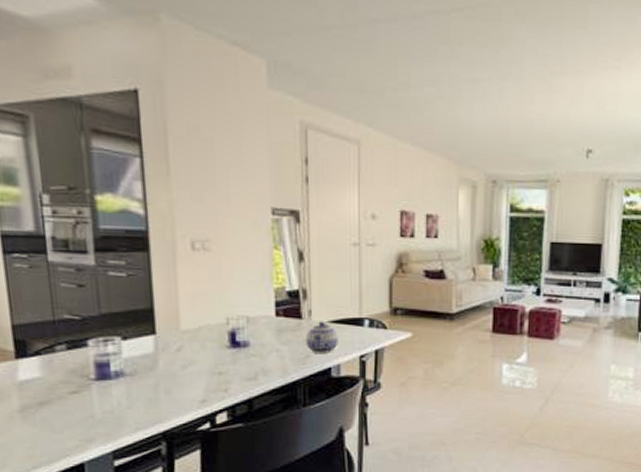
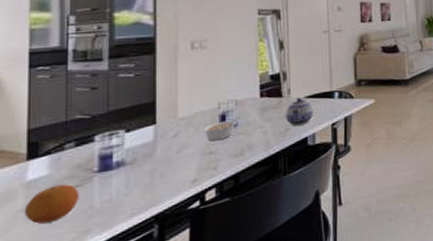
fruit: none [20,389,78,427] -> present [24,184,79,224]
legume: none [209,336,253,361] -> present [202,117,241,141]

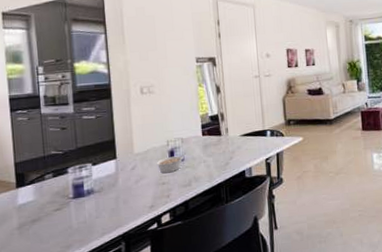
fruit: present [24,184,79,224] -> none [18,208,60,240]
teapot: present [286,97,313,126] -> none [225,136,249,161]

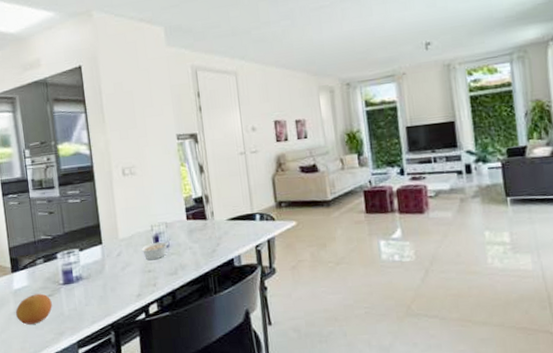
fruit: none [18,208,60,240] -> present [15,293,52,325]

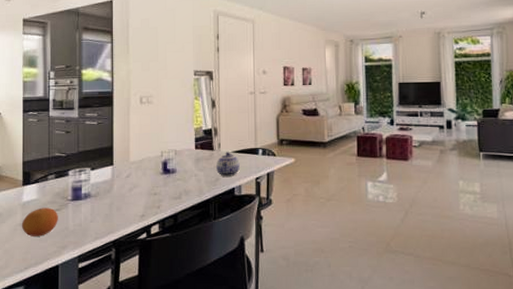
legume: present [140,238,171,261] -> none [149,165,179,184]
teapot: none [211,220,237,247] -> present [216,152,240,177]

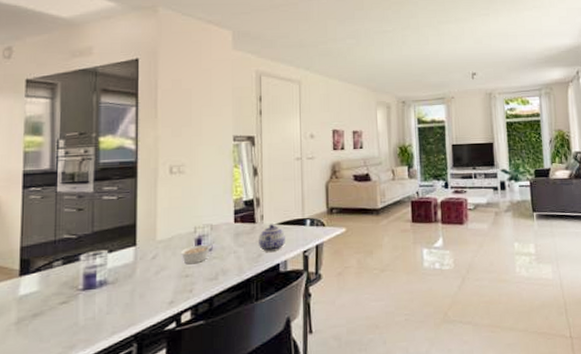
fruit: present [21,207,58,236] -> none [16,300,65,337]
legume: none [149,165,179,184] -> present [179,241,215,265]

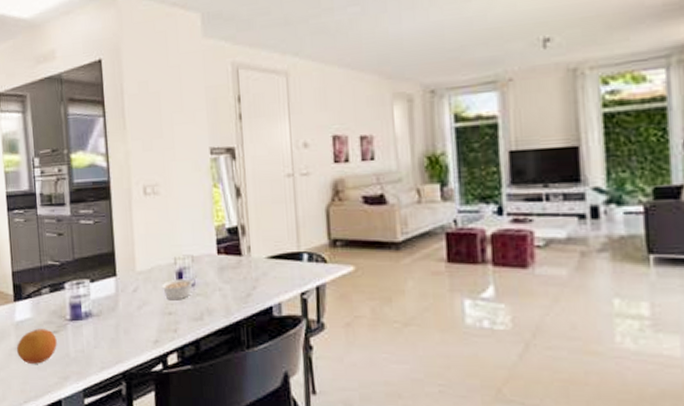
fruit: none [16,300,65,337] -> present [16,329,57,364]
teapot: present [259,224,285,252] -> none [246,257,278,291]

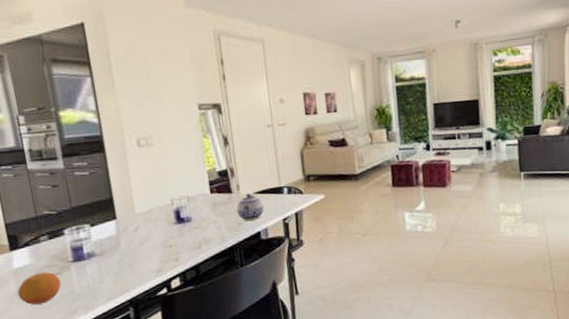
legume: present [160,275,198,301] -> none [160,212,194,235]
teapot: none [246,257,278,291] -> present [236,193,264,221]

